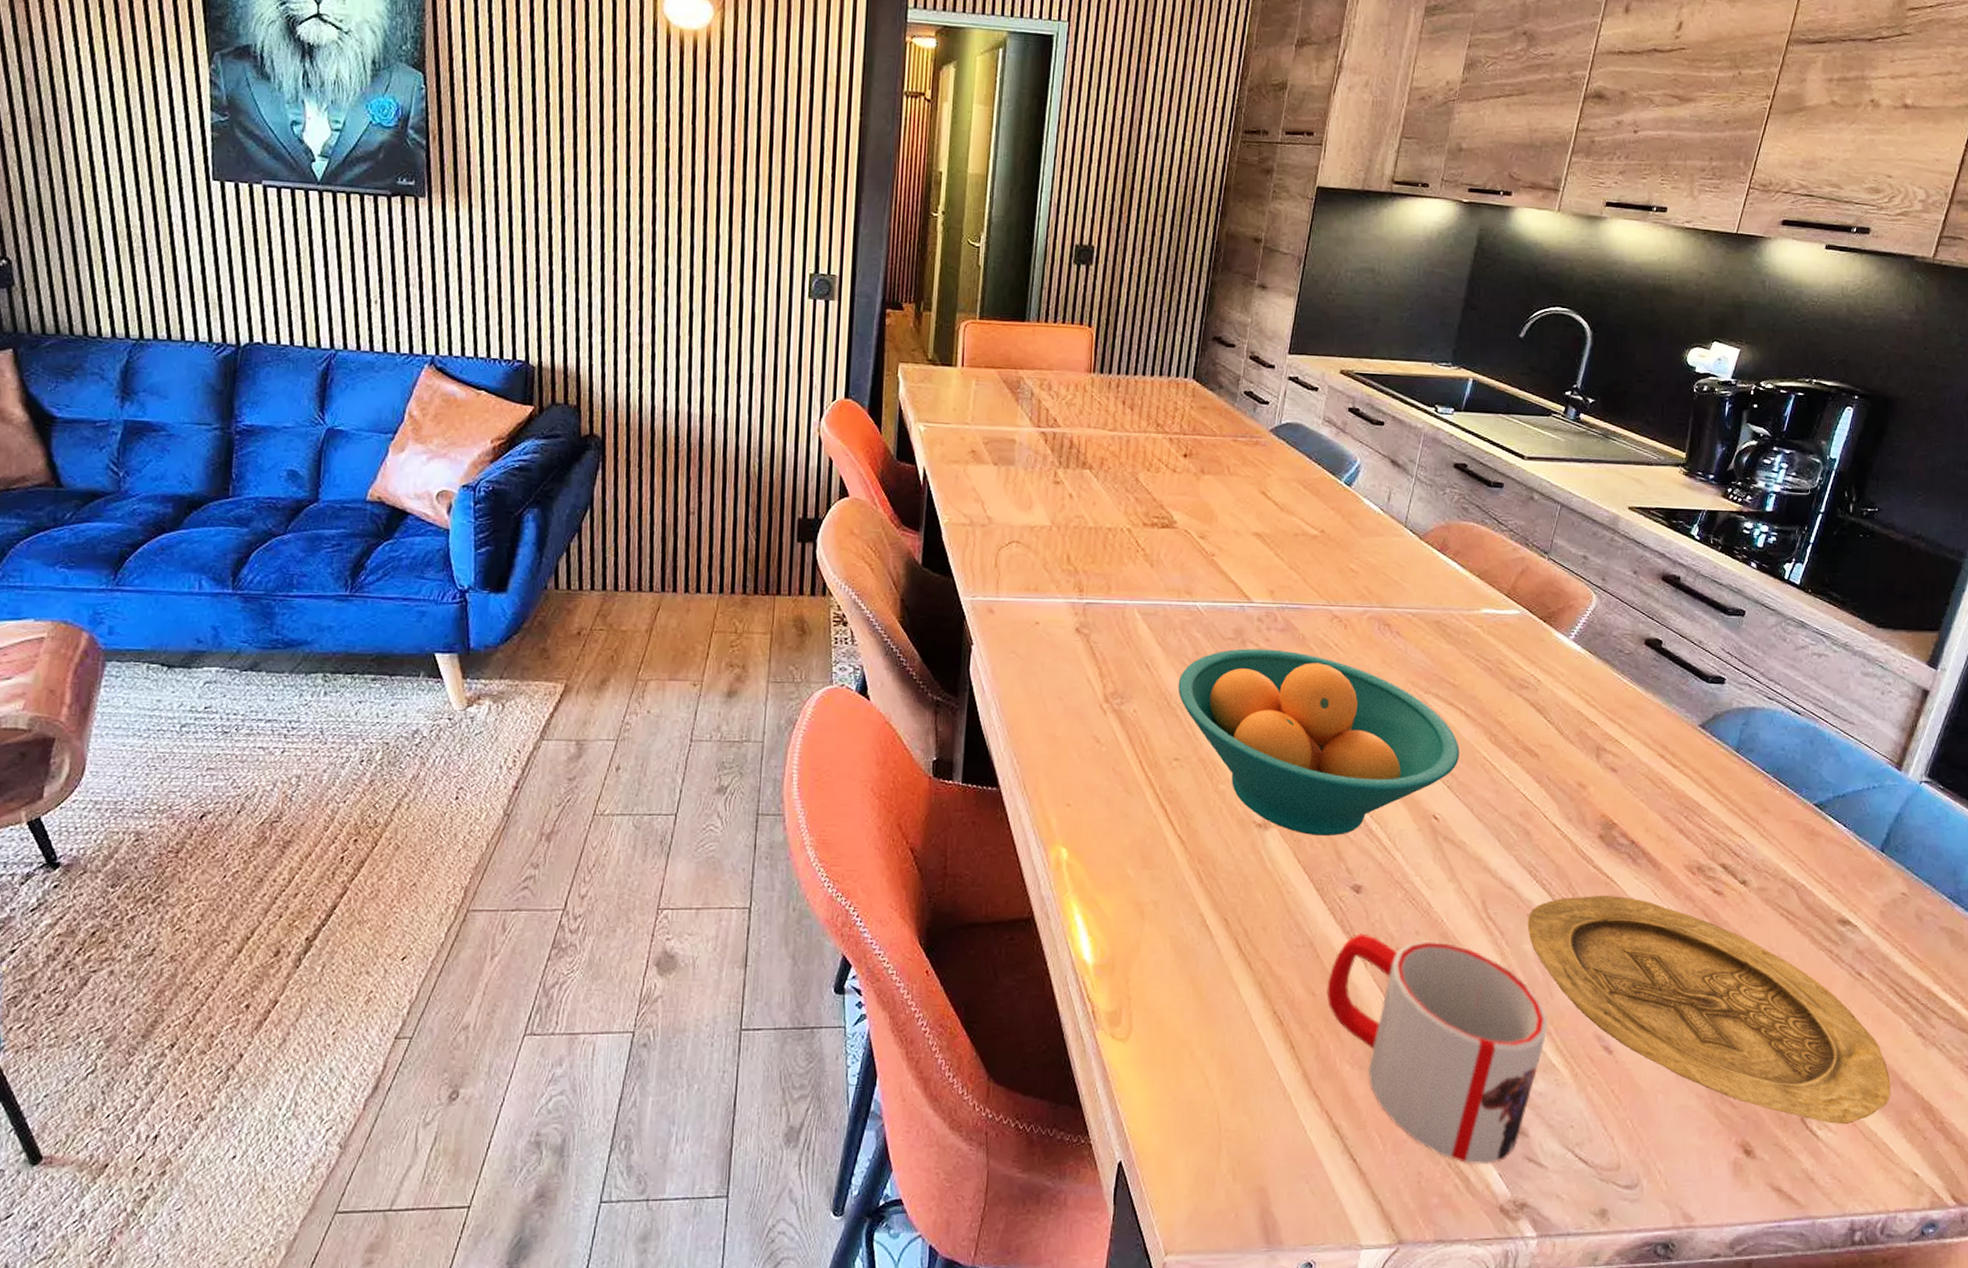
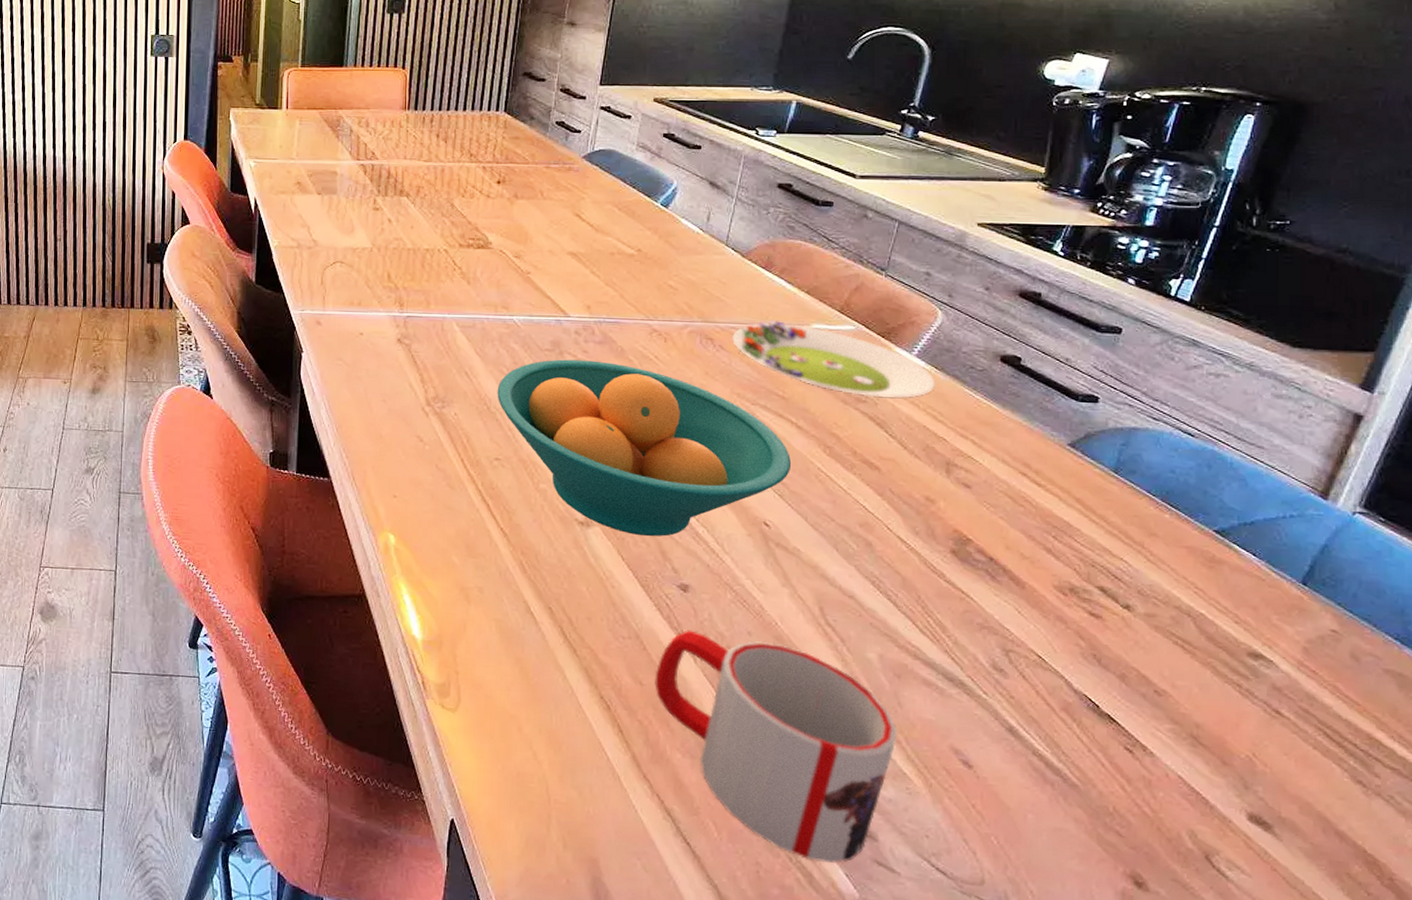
salad plate: none [1407,604,1589,684] -> present [731,319,935,399]
plate: present [1527,896,1891,1125] -> none [871,609,1322,869]

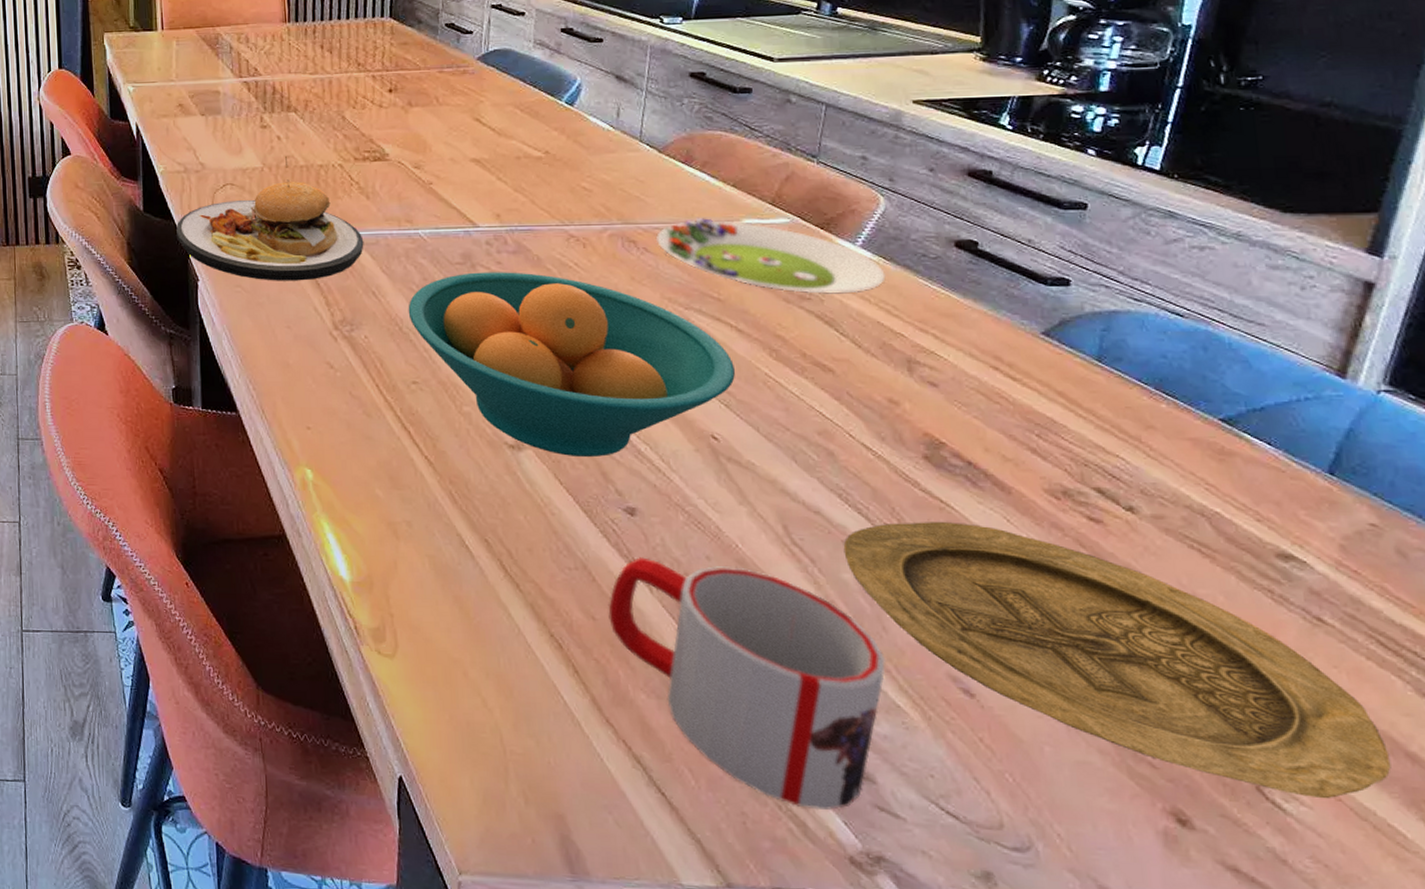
plate: none [285,239,461,358] -> present [176,157,364,281]
plate: none [871,609,1322,869] -> present [843,522,1392,799]

